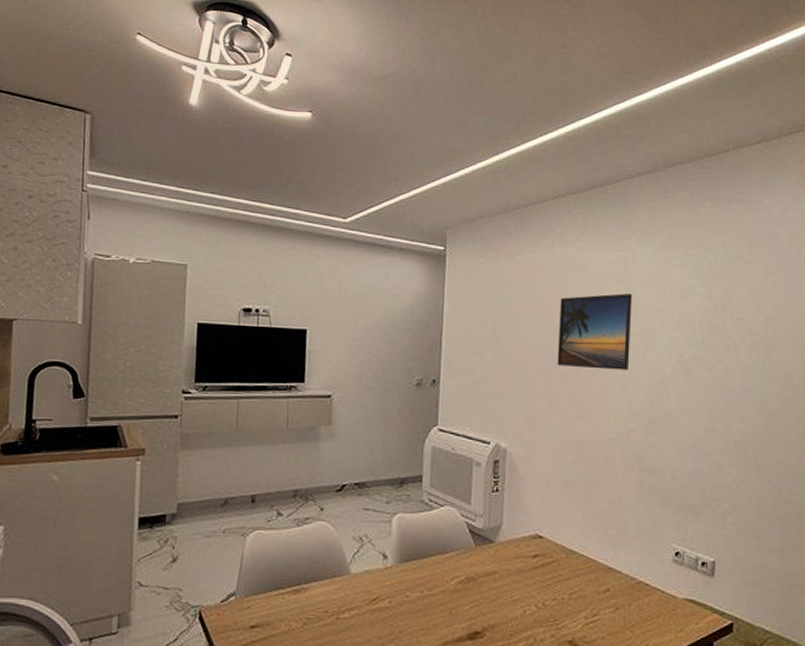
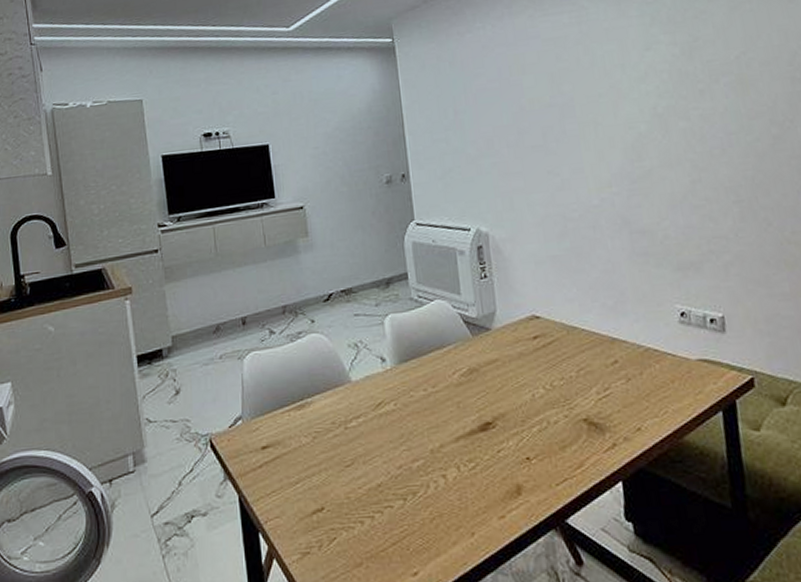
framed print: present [557,293,632,370] -> none [518,54,601,140]

